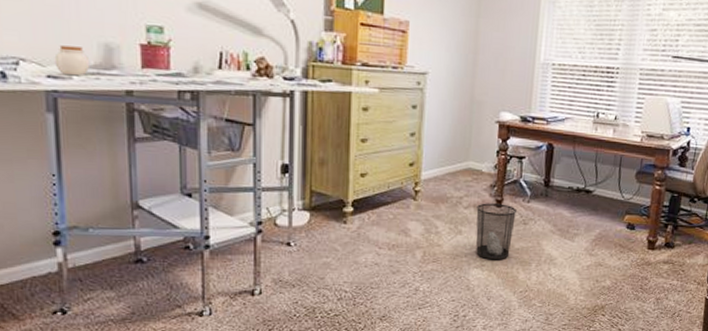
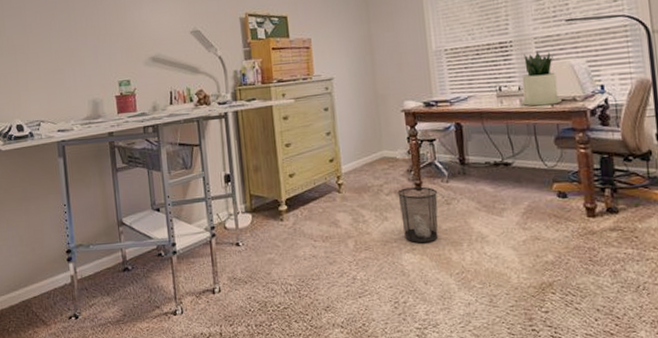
jar: present [54,45,91,76] -> none [61,105,85,128]
planter: none [614,83,654,140] -> present [521,51,562,107]

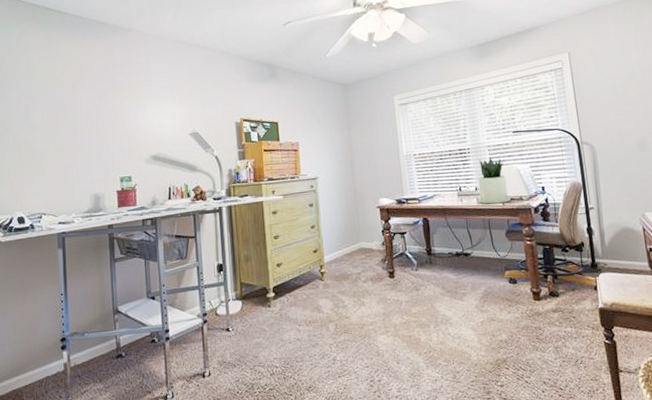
waste bin: present [397,186,438,244] -> none [373,274,409,326]

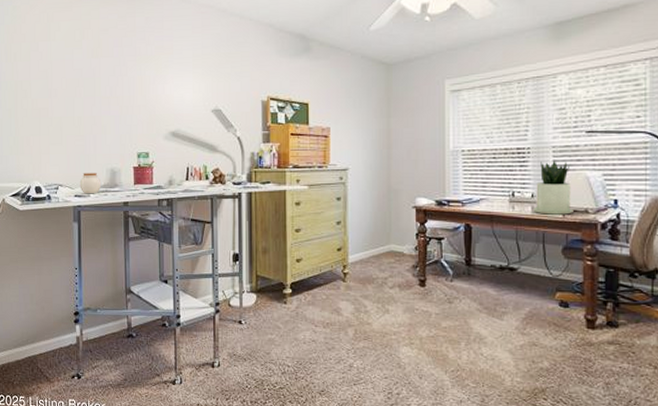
jar: none [63,199,86,221] -> present [79,173,102,194]

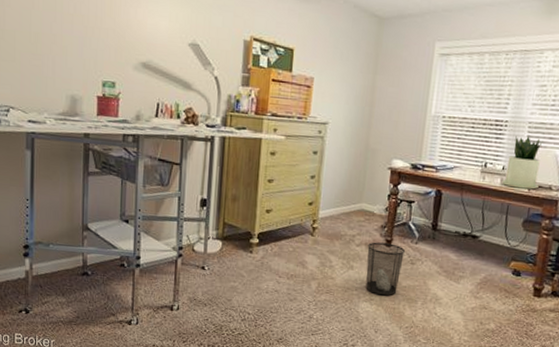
jar: present [79,173,102,194] -> none [34,97,60,121]
waste bin: none [401,283,440,339] -> present [366,242,405,296]

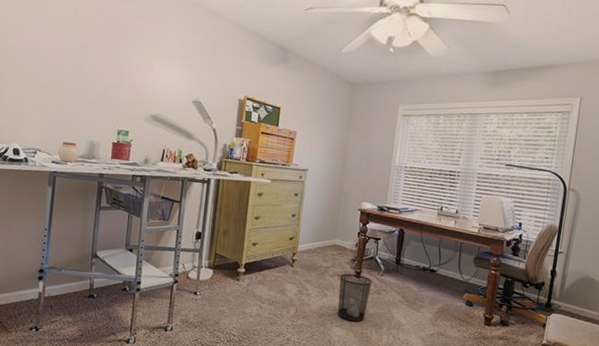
jar: none [34,97,60,121] -> present [58,142,80,163]
planter: present [502,136,543,190] -> none [455,185,490,231]

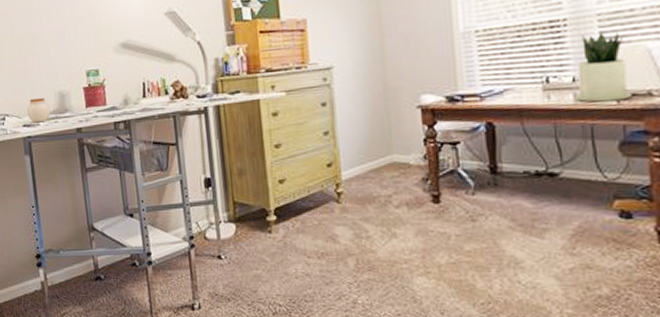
waste bin: present [337,273,372,322] -> none [410,199,460,266]
planter: none [455,185,490,231] -> present [576,32,632,103]

